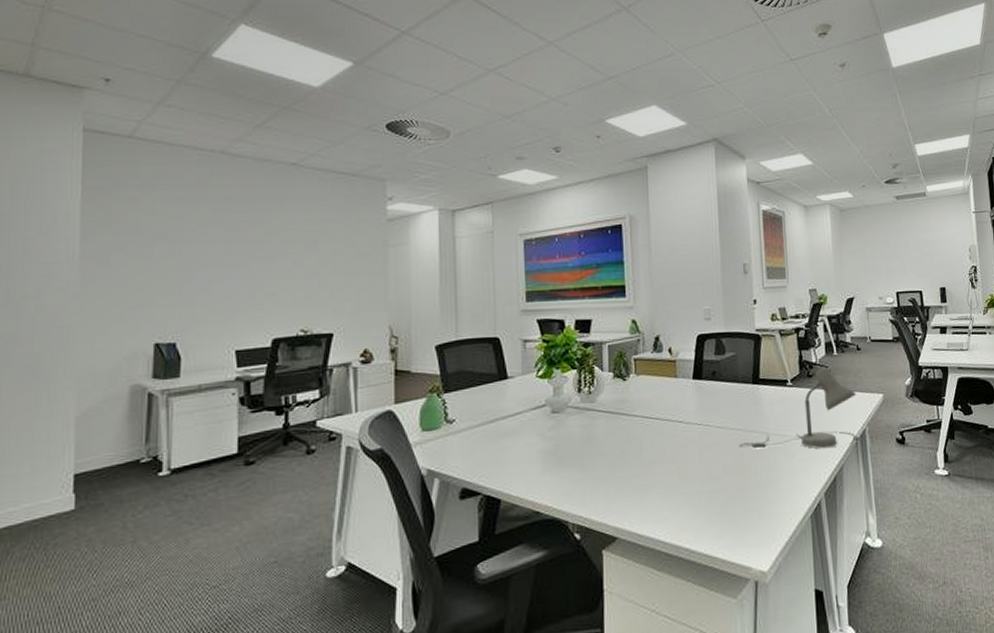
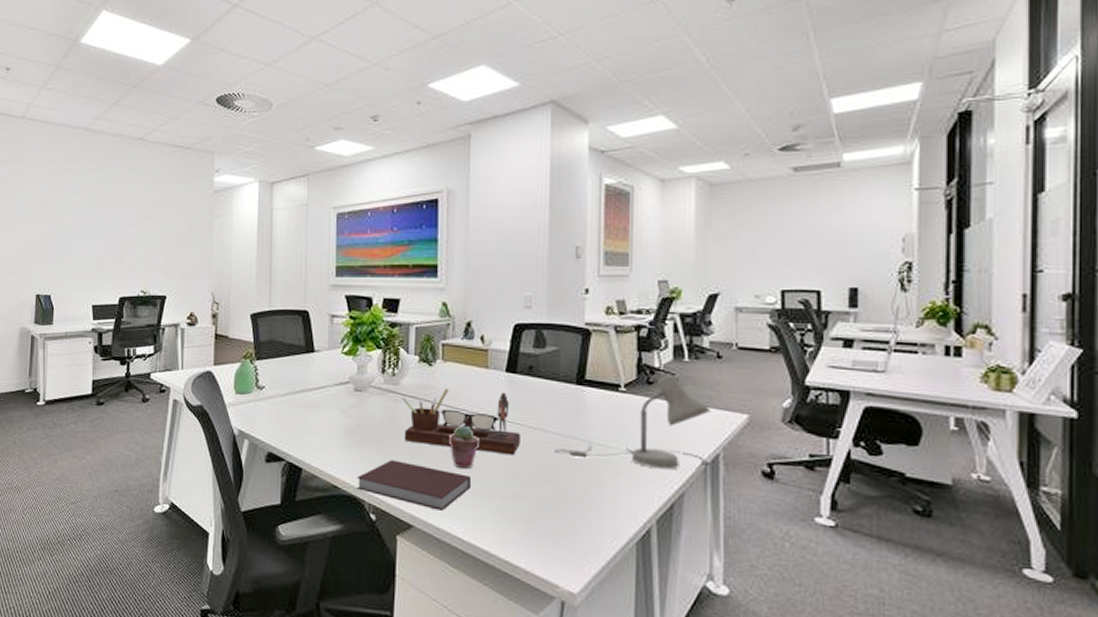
notebook: none [559,476,670,518] -> present [357,460,472,511]
desk organizer: none [599,397,710,457] -> present [402,388,520,456]
potted succulent: none [645,433,675,474] -> present [448,425,481,468]

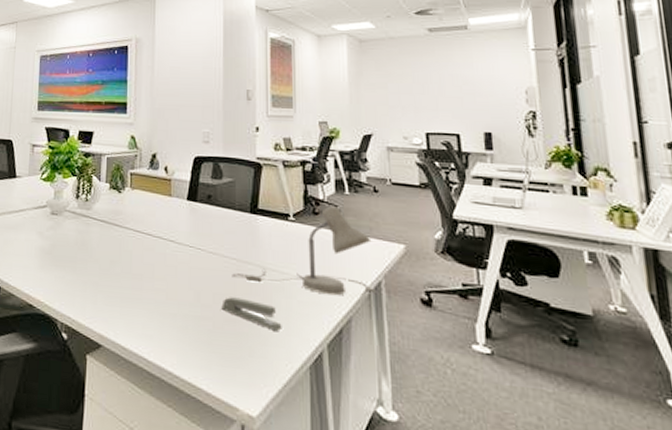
notebook: present [357,460,472,511] -> none [50,280,157,331]
desk organizer: present [402,388,520,456] -> none [93,213,201,279]
potted succulent: present [448,425,481,468] -> none [135,249,165,290]
stapler: none [542,474,608,508] -> present [221,297,282,331]

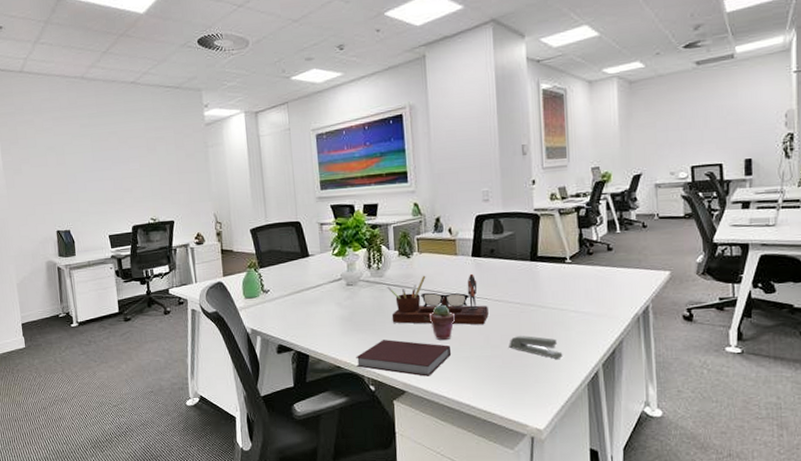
notebook: none [50,280,157,331] -> present [356,339,452,377]
desk organizer: none [93,213,201,279] -> present [387,273,488,325]
potted succulent: none [135,249,165,290] -> present [429,304,456,340]
desk lamp: present [232,205,377,296] -> none [516,244,645,323]

